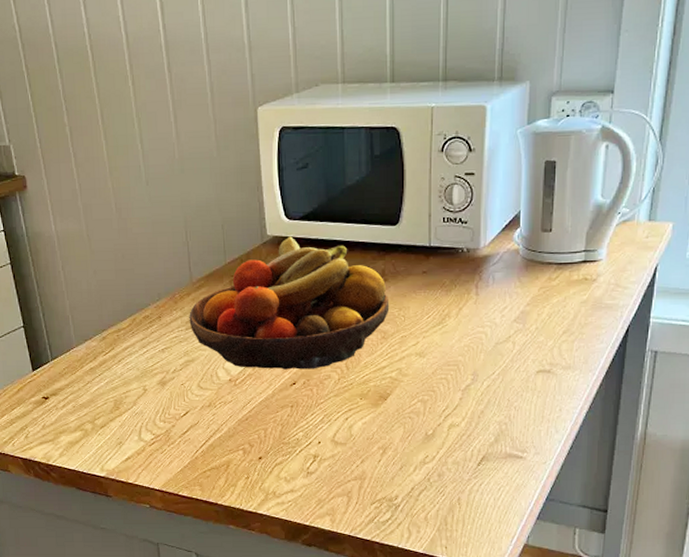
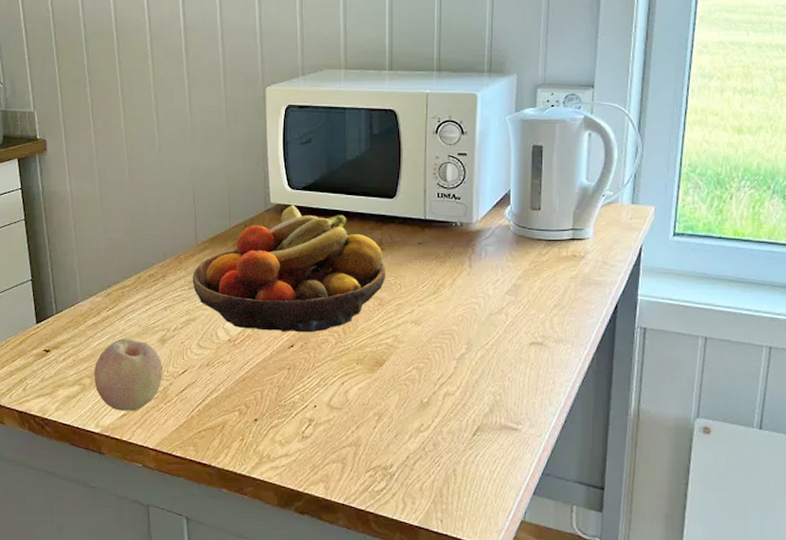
fruit: none [95,382,164,454] -> present [94,338,163,411]

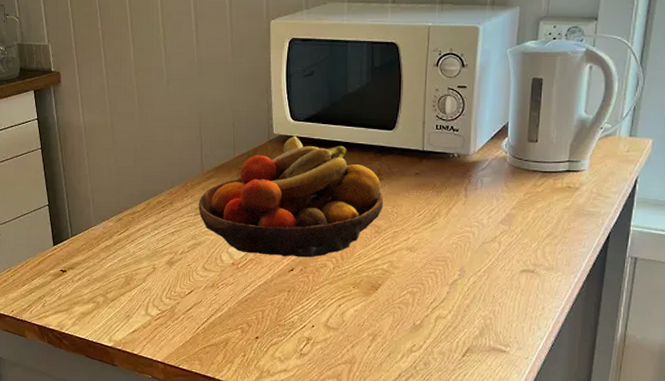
fruit: present [94,338,163,411] -> none [107,261,170,328]

